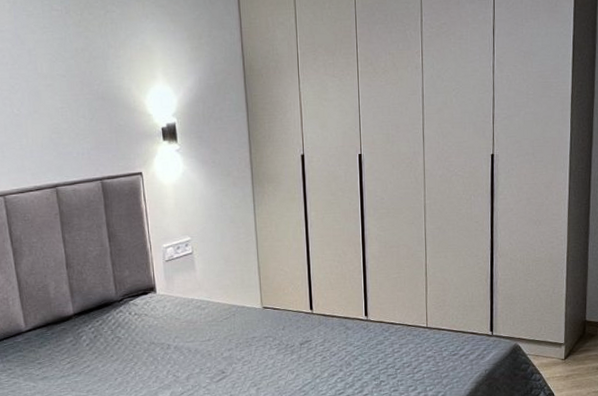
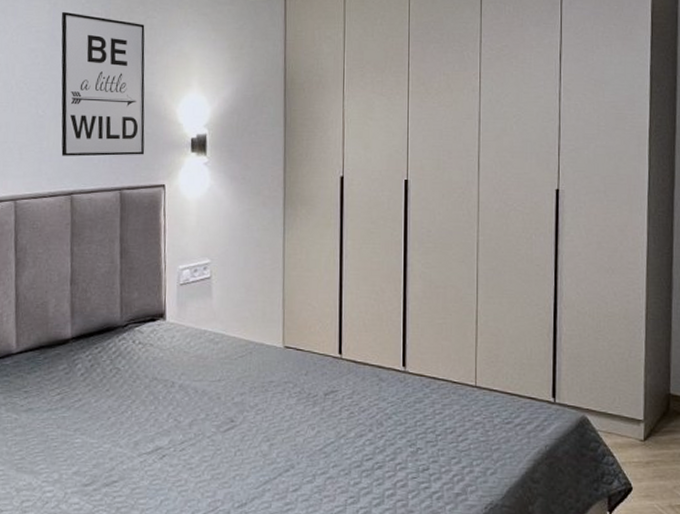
wall art: none [22,9,120,152] -> present [61,11,145,157]

